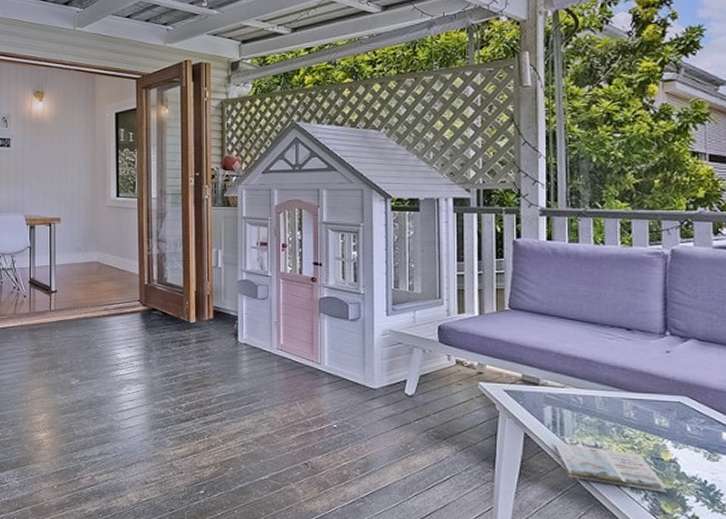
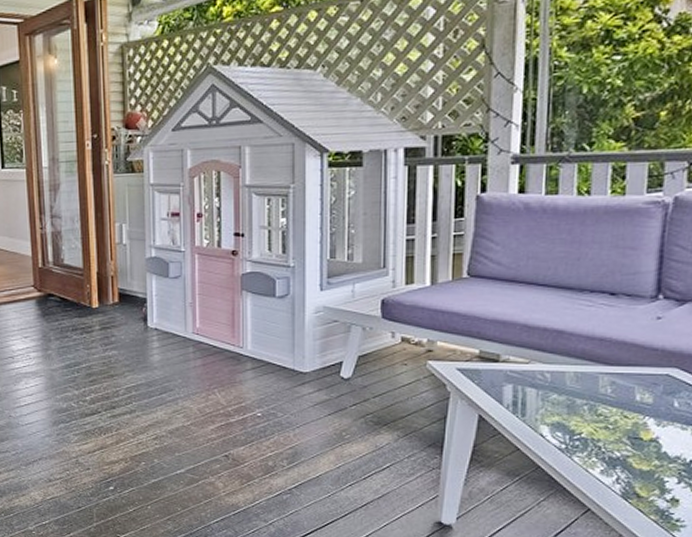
magazine: present [554,437,667,493] -> none [513,418,644,475]

